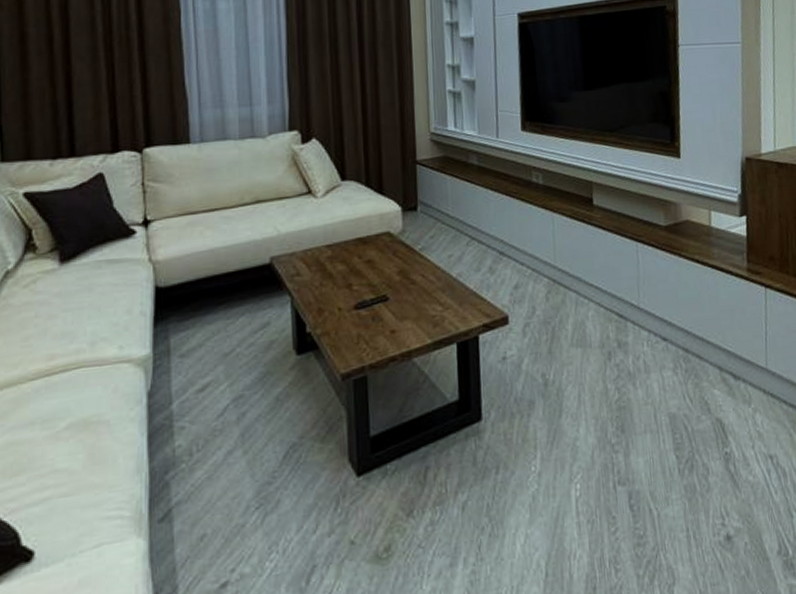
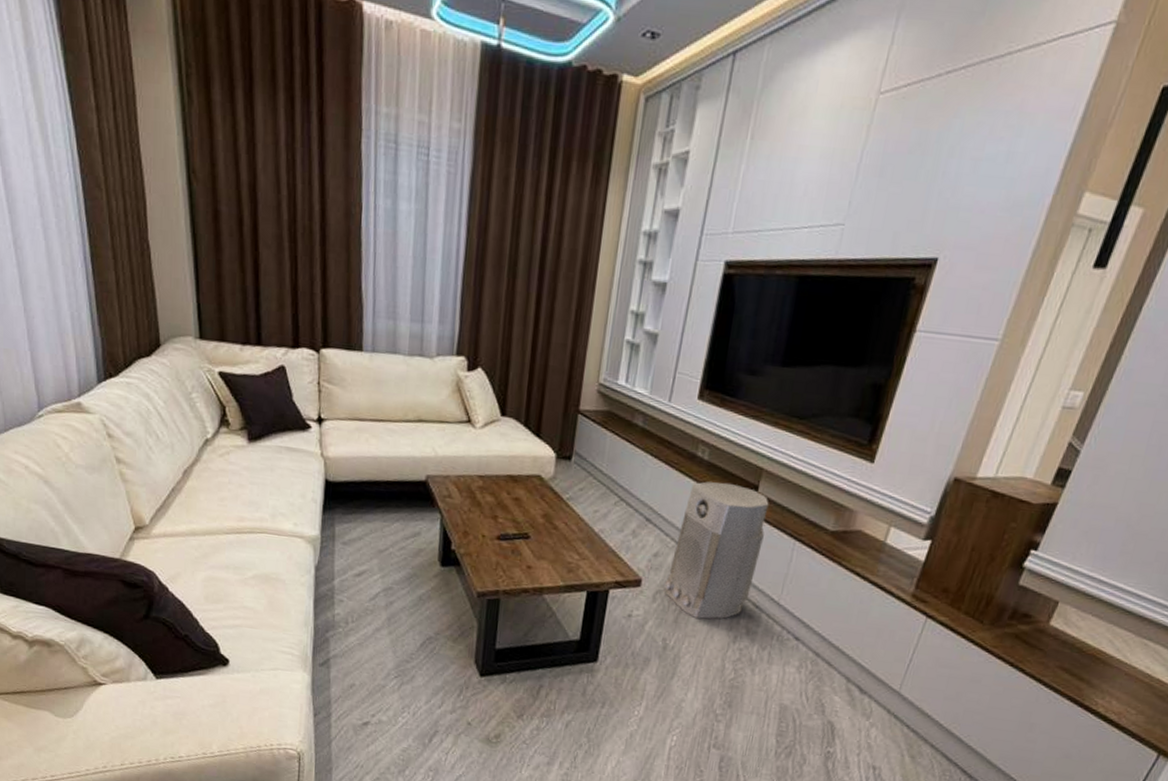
air purifier: none [530,201,611,343] -> present [664,481,769,619]

